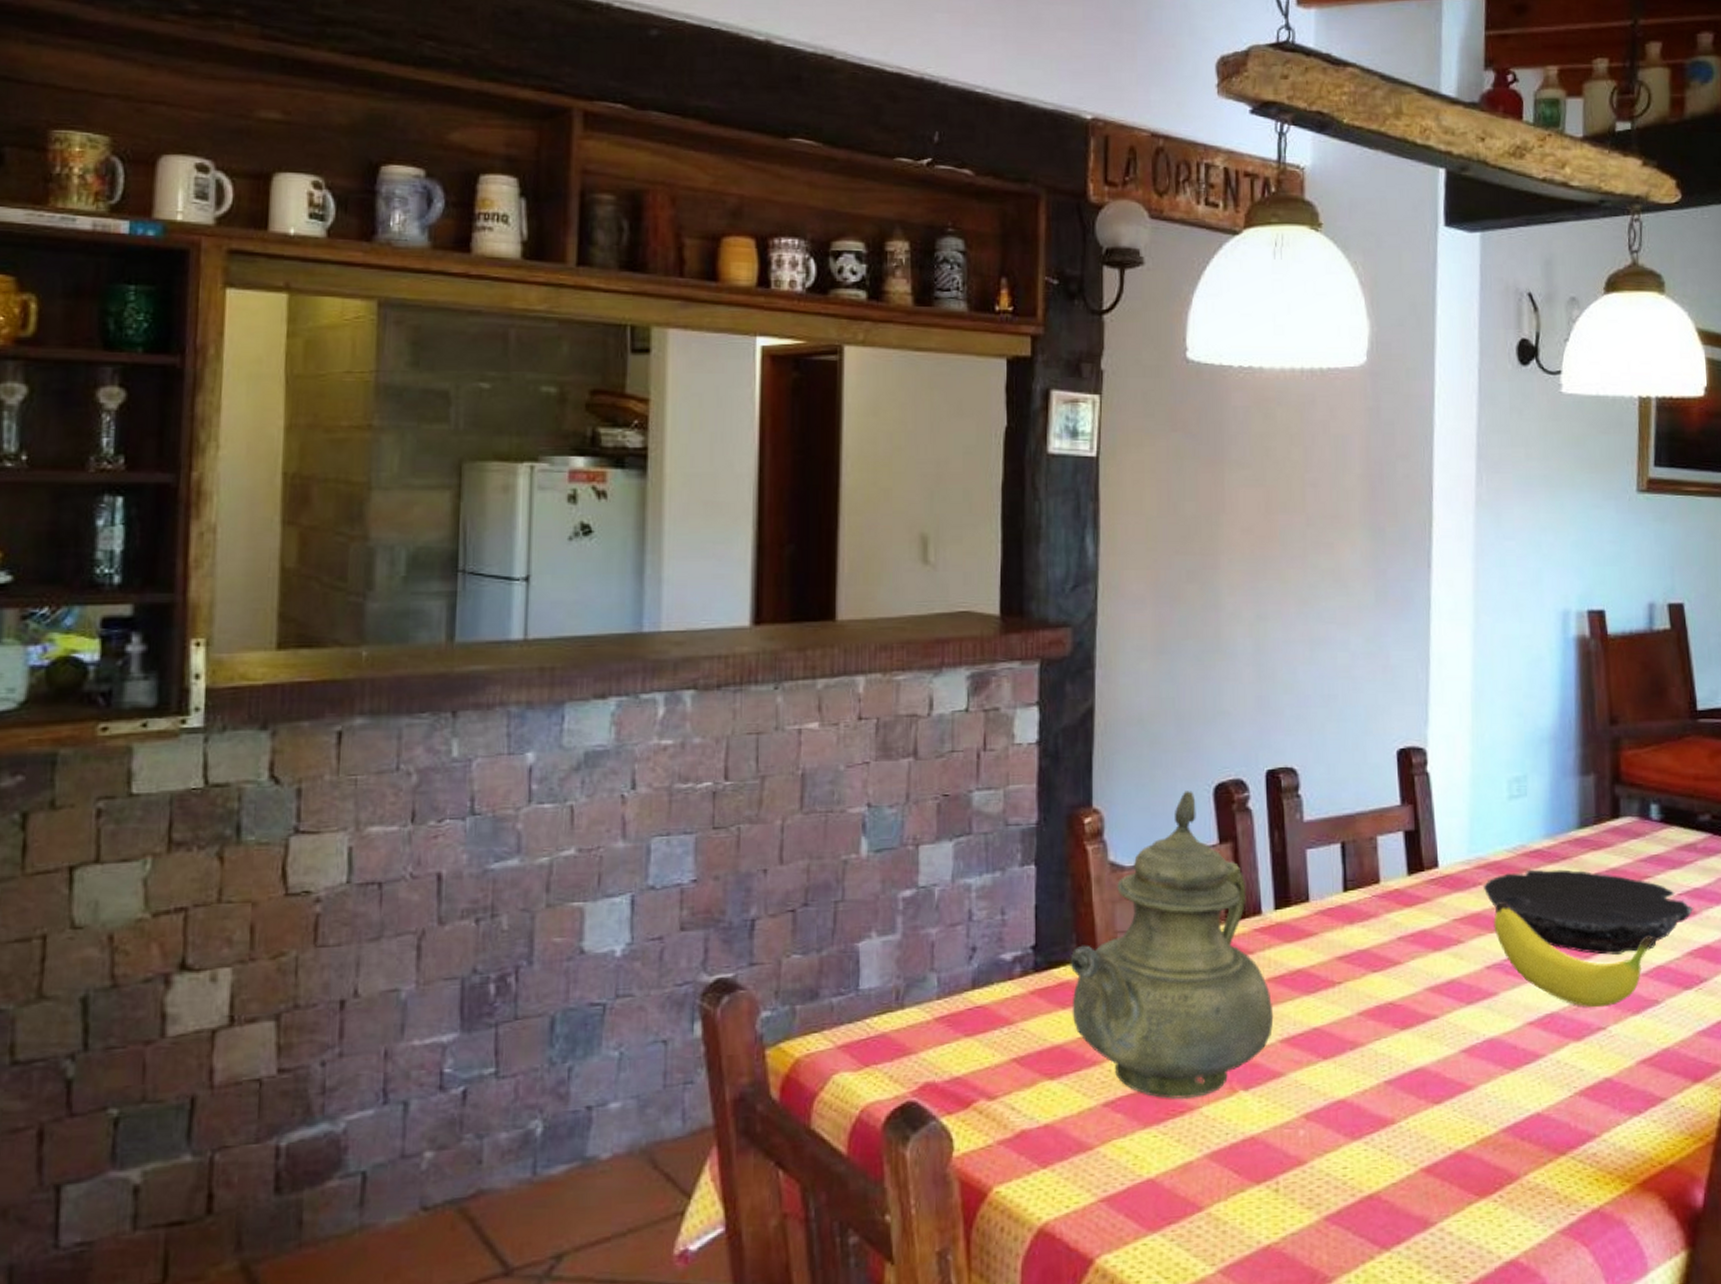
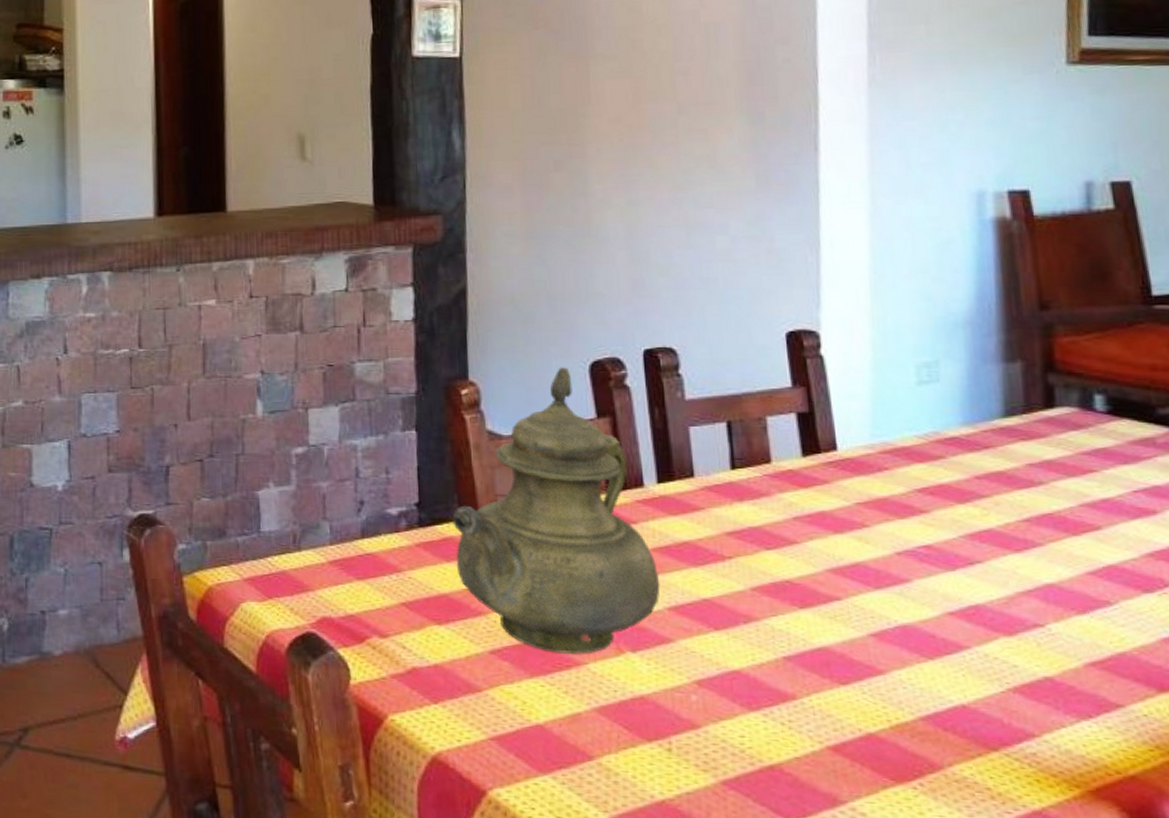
bowl: present [1482,869,1694,955] -> none [889,457,1155,550]
fruit: present [1493,902,1654,1008] -> none [903,489,1103,604]

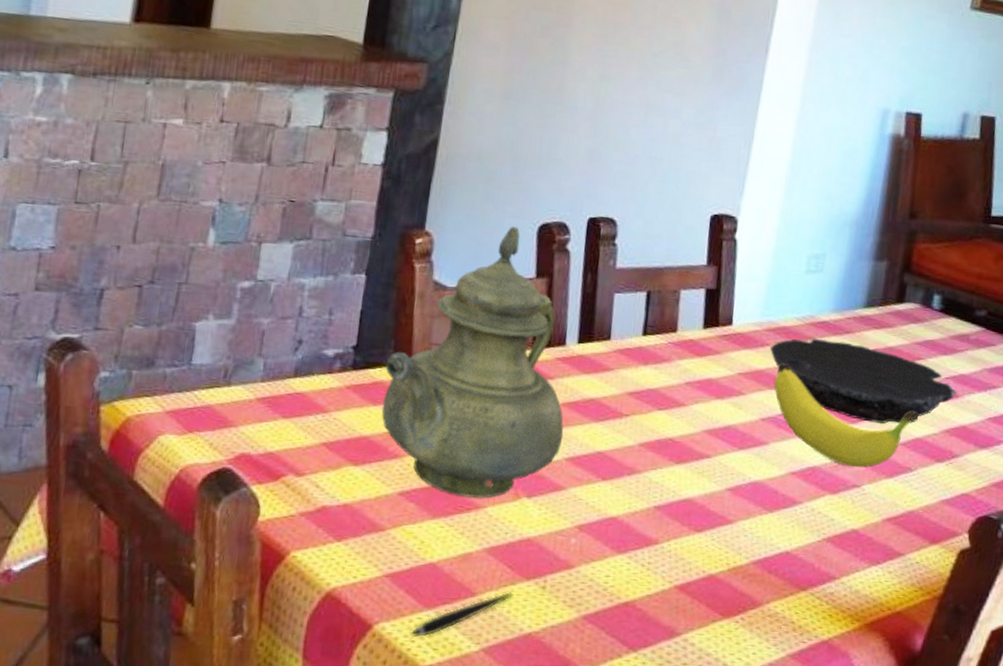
pen: none [530,755,635,804] -> present [412,592,513,637]
bowl: none [889,457,1155,550] -> present [769,338,958,424]
fruit: none [903,489,1103,604] -> present [774,364,917,468]

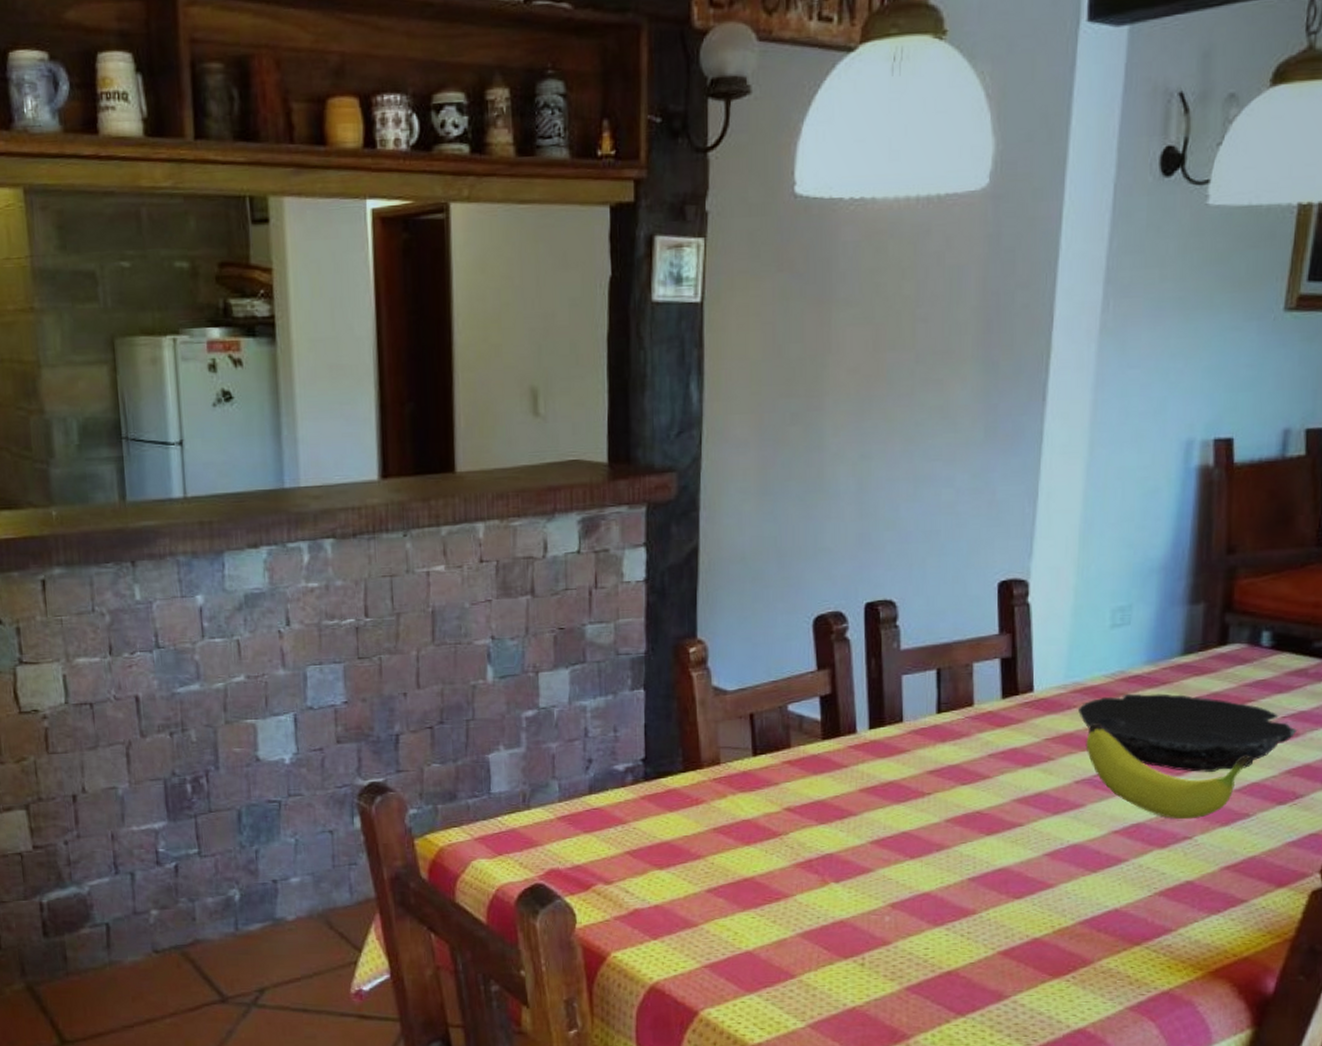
teapot: present [381,226,564,499] -> none [676,622,865,889]
pen: present [412,592,513,637] -> none [738,972,832,1019]

